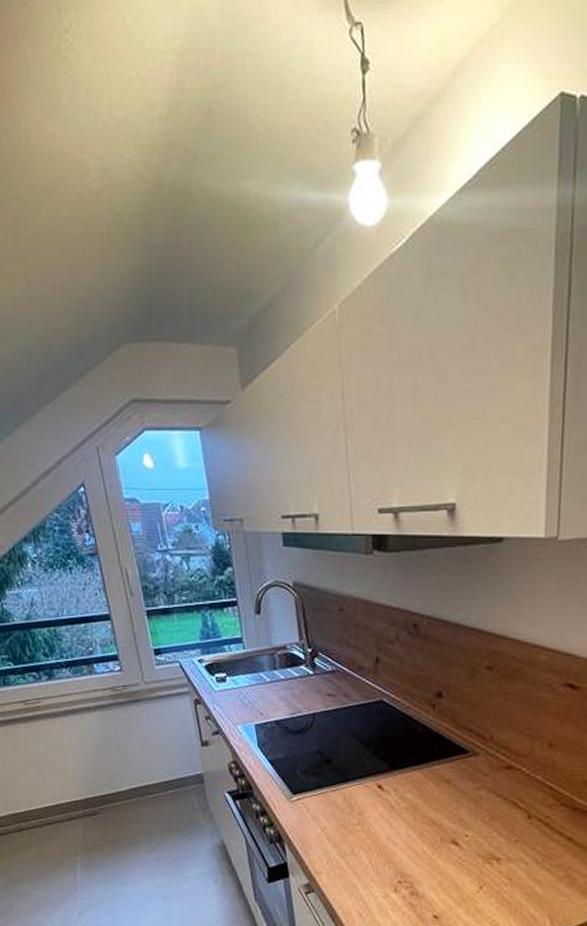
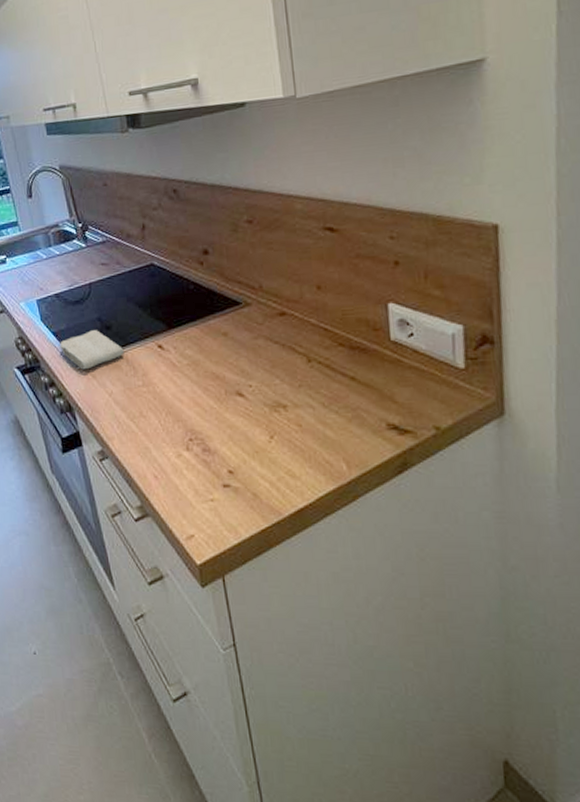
washcloth: none [276,762,342,802] -> present [60,330,125,370]

